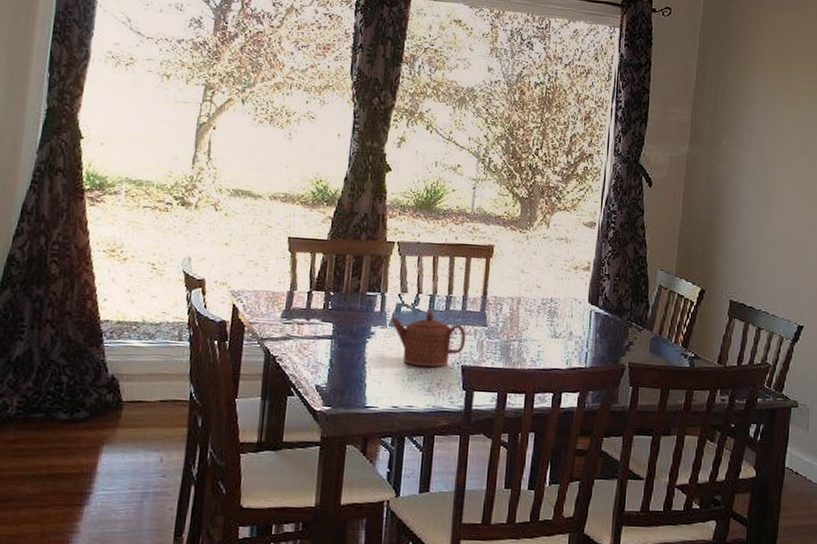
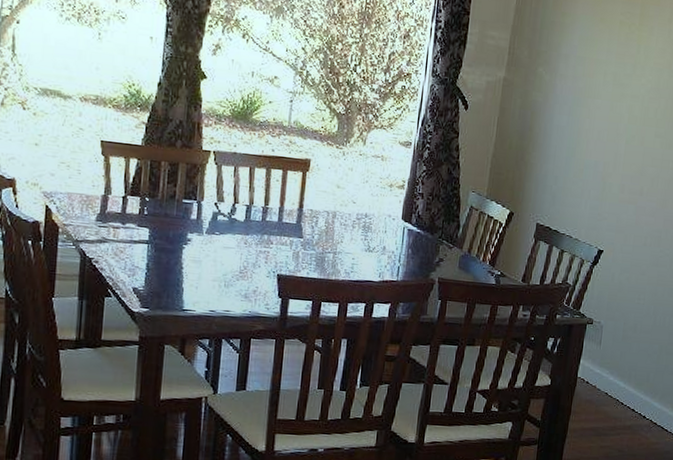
teapot: present [390,311,466,368] -> none [207,221,282,275]

